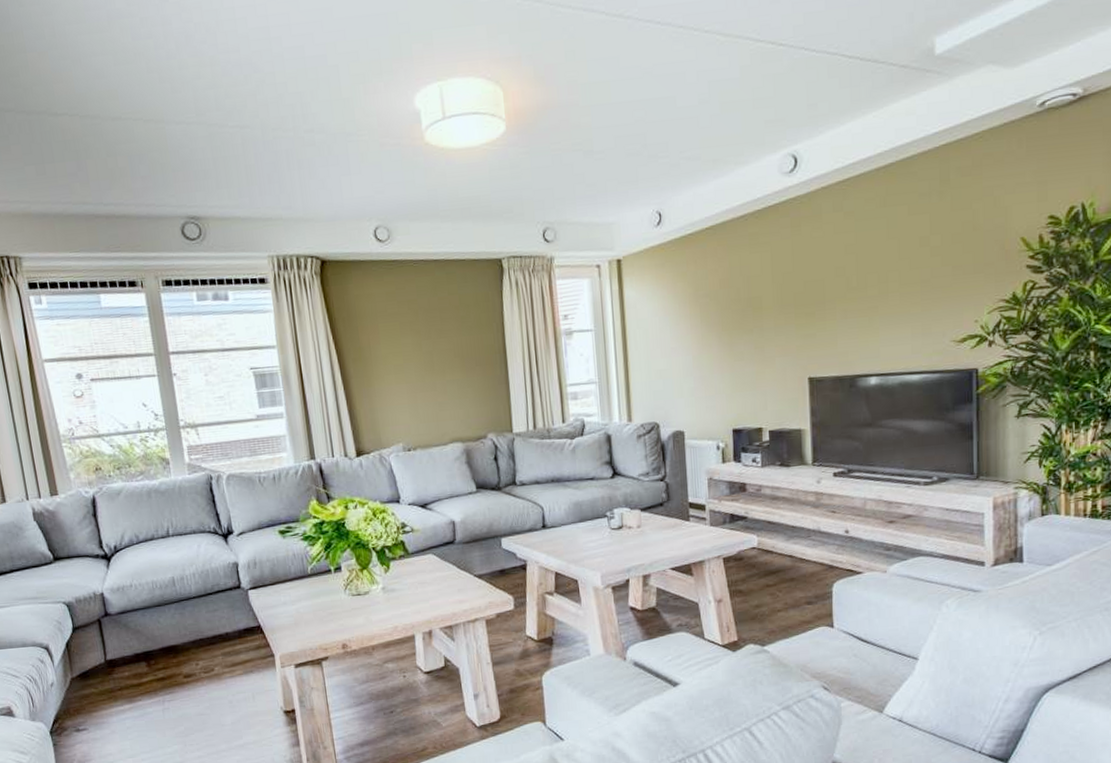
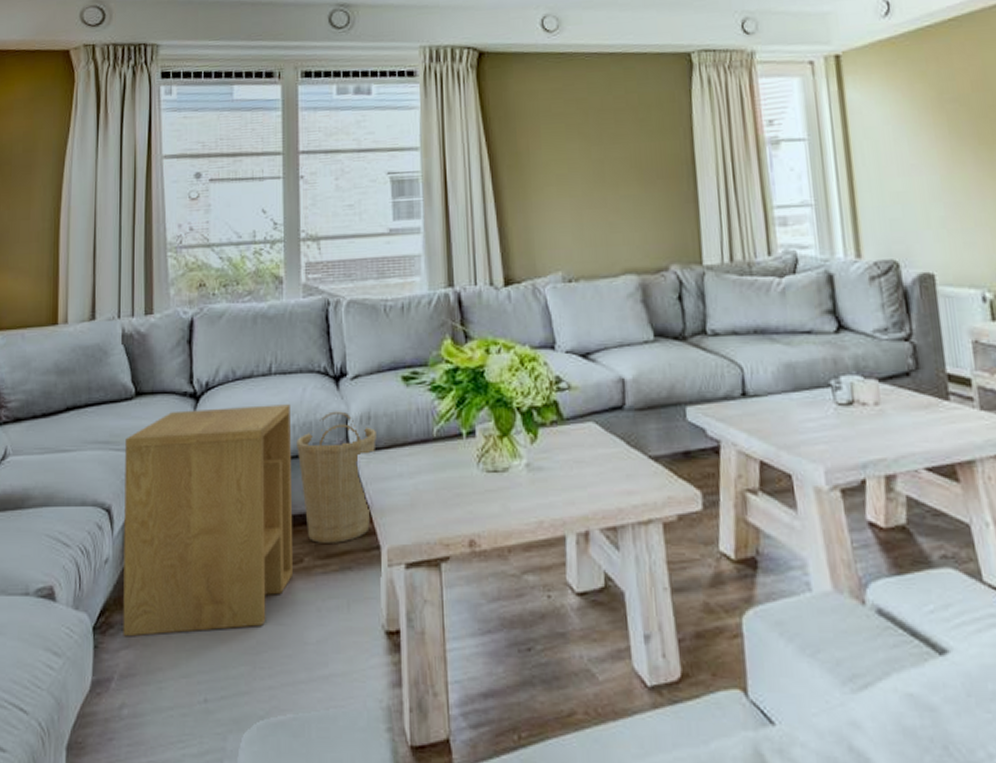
side table: none [51,558,208,736] -> present [123,404,294,637]
basket: none [197,560,264,657] -> present [296,411,376,543]

